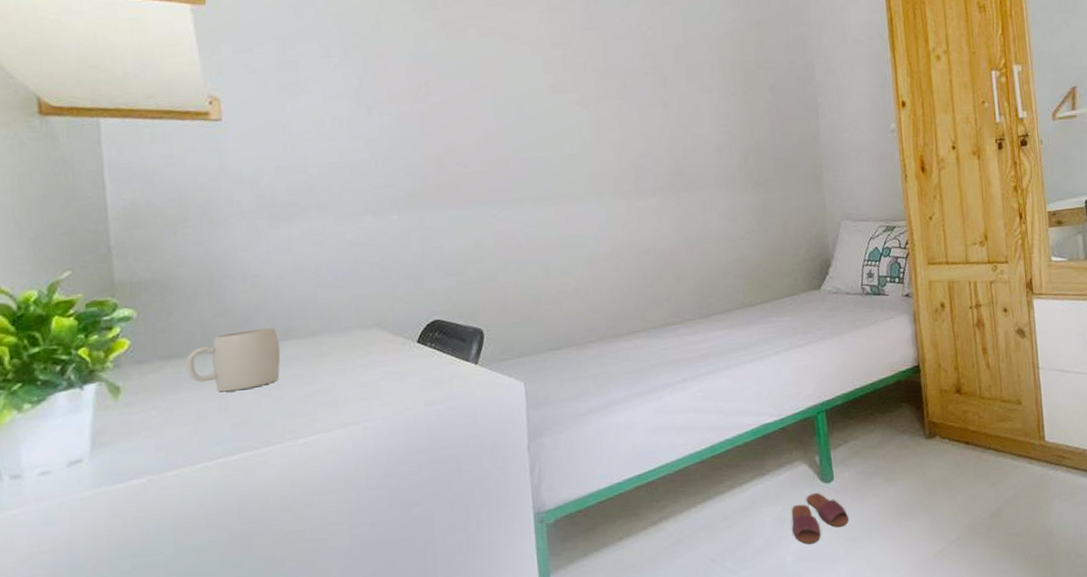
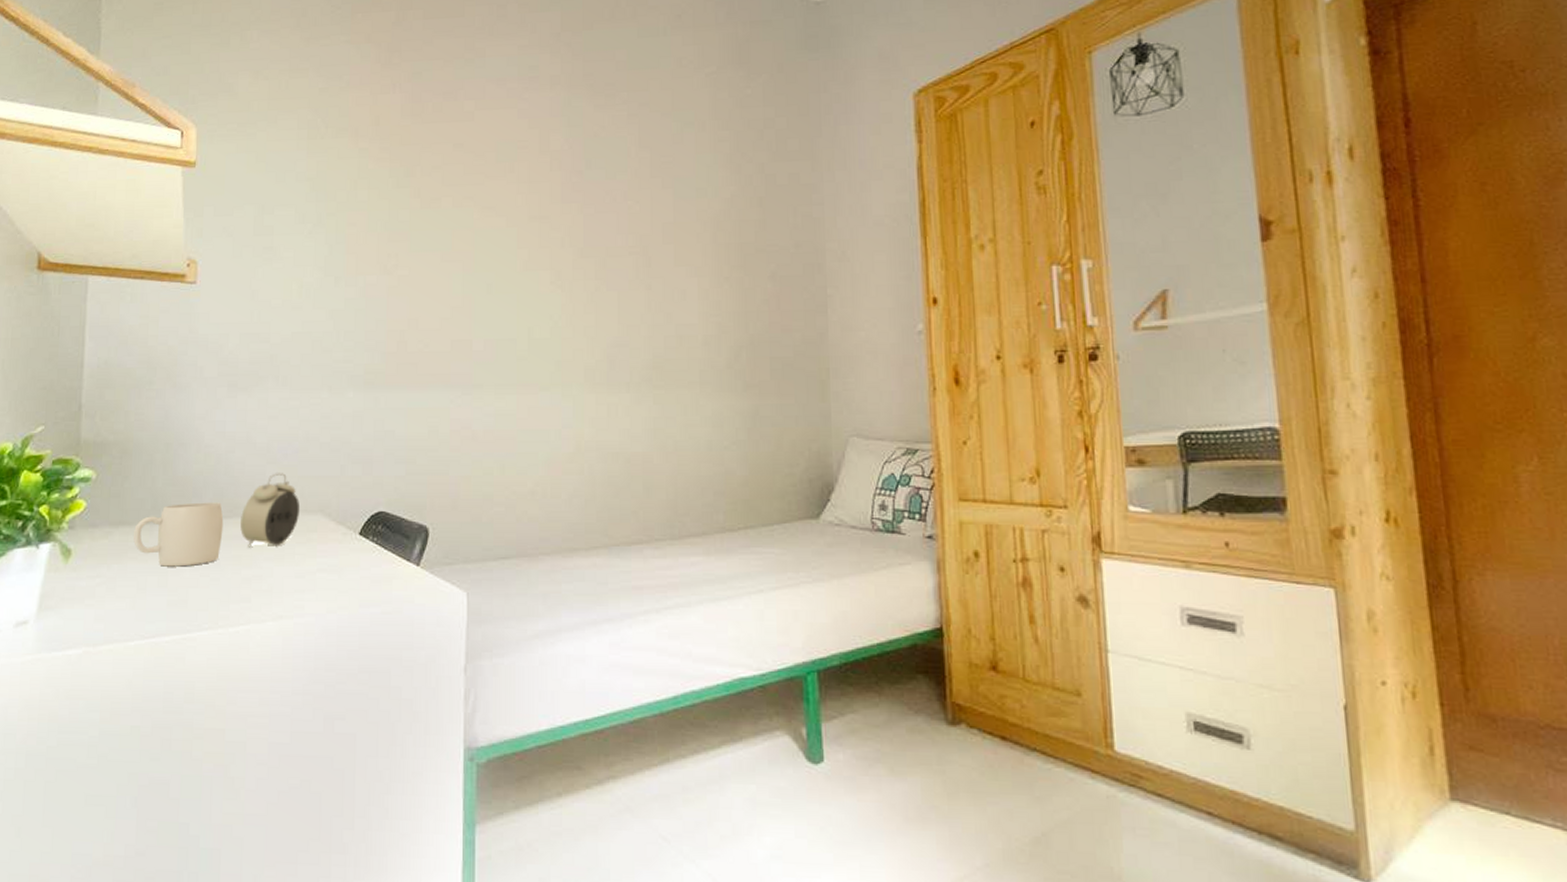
alarm clock: none [297,294,357,366] -> present [240,473,301,548]
slippers: present [792,492,849,544] -> none [767,774,840,840]

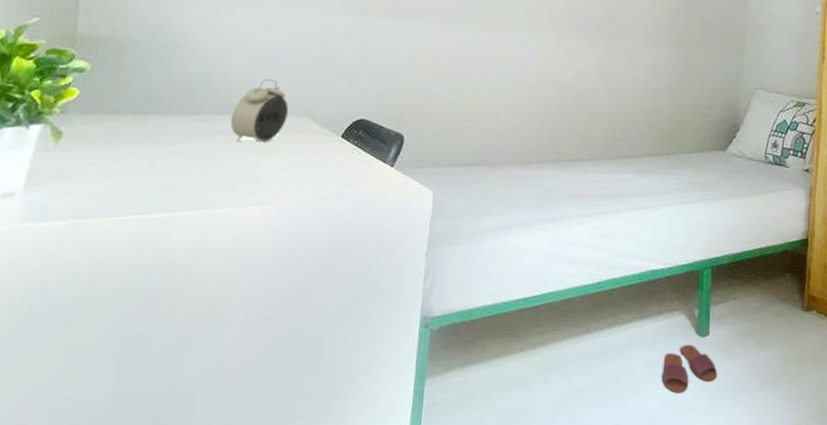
mug: present [134,502,224,567] -> none [126,98,215,154]
slippers: none [767,774,840,840] -> present [662,344,717,393]

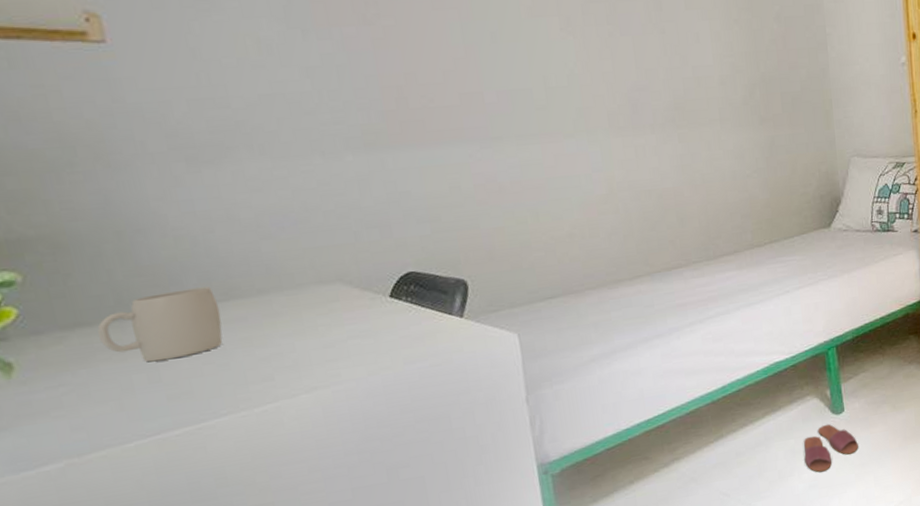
mug: none [126,98,215,154] -> present [97,286,223,362]
alarm clock: present [231,79,289,142] -> none [239,247,315,328]

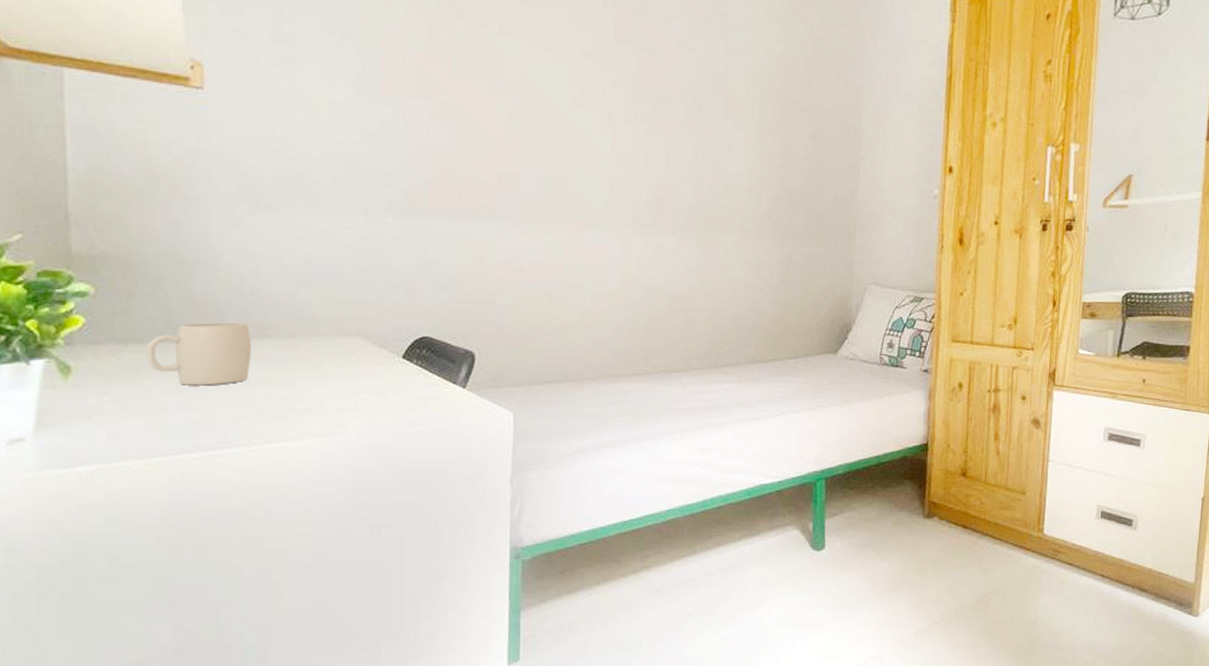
slippers: present [804,424,858,472] -> none [776,559,834,609]

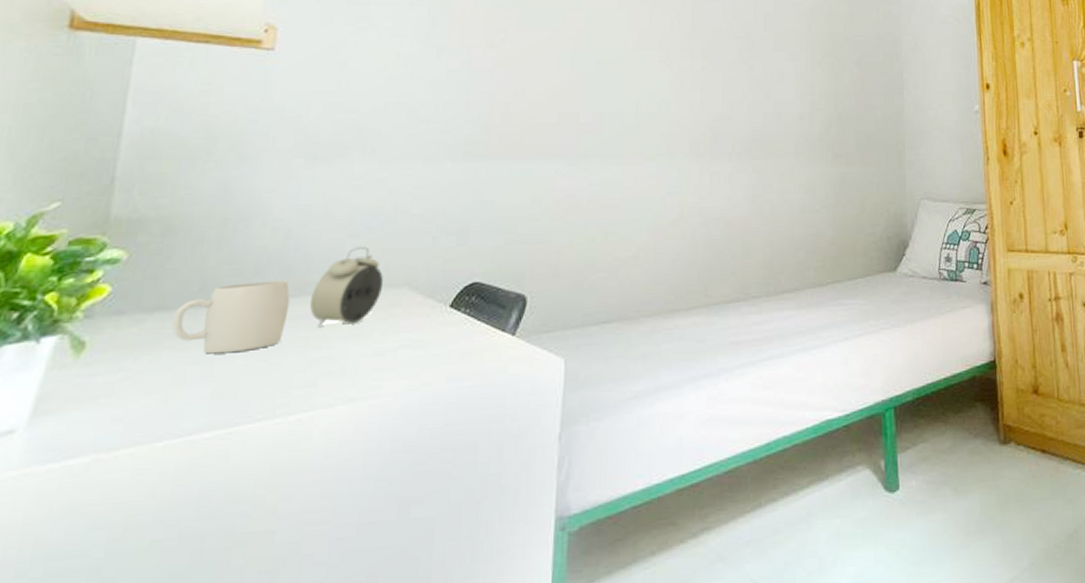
alarm clock: none [271,295,338,368] -> present [310,246,384,327]

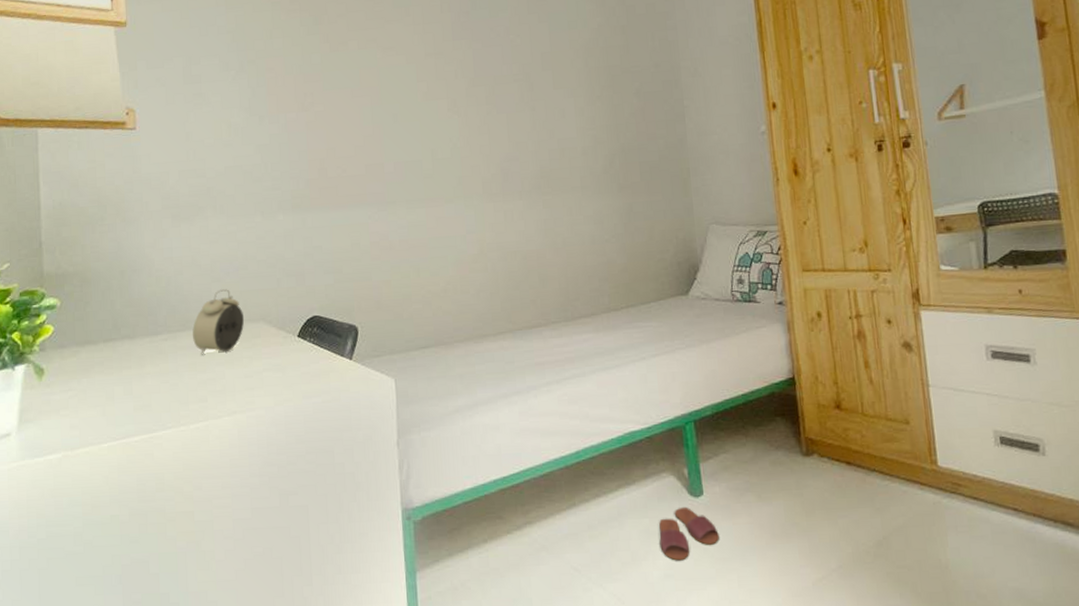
mug: present [172,280,290,354] -> none [99,318,178,377]
slippers: none [850,503,913,567] -> present [659,506,719,561]

